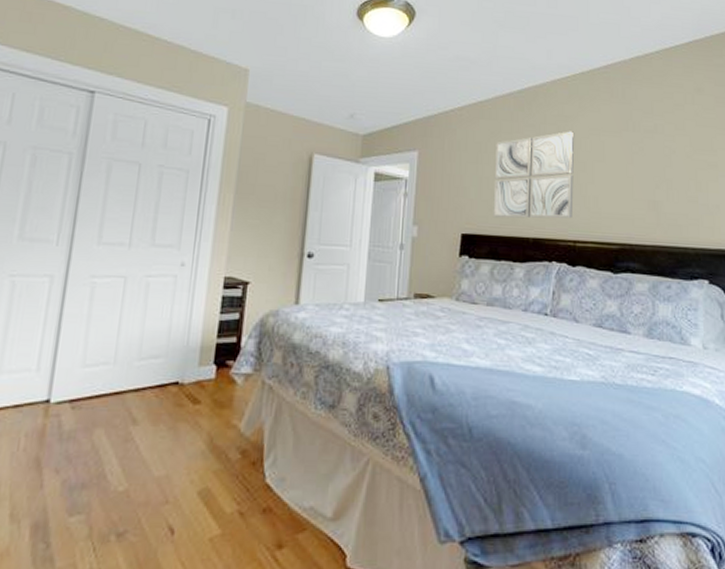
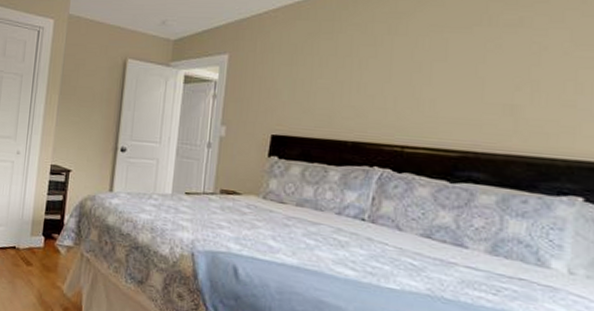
wall art: present [493,131,575,219] -> none [307,29,410,123]

